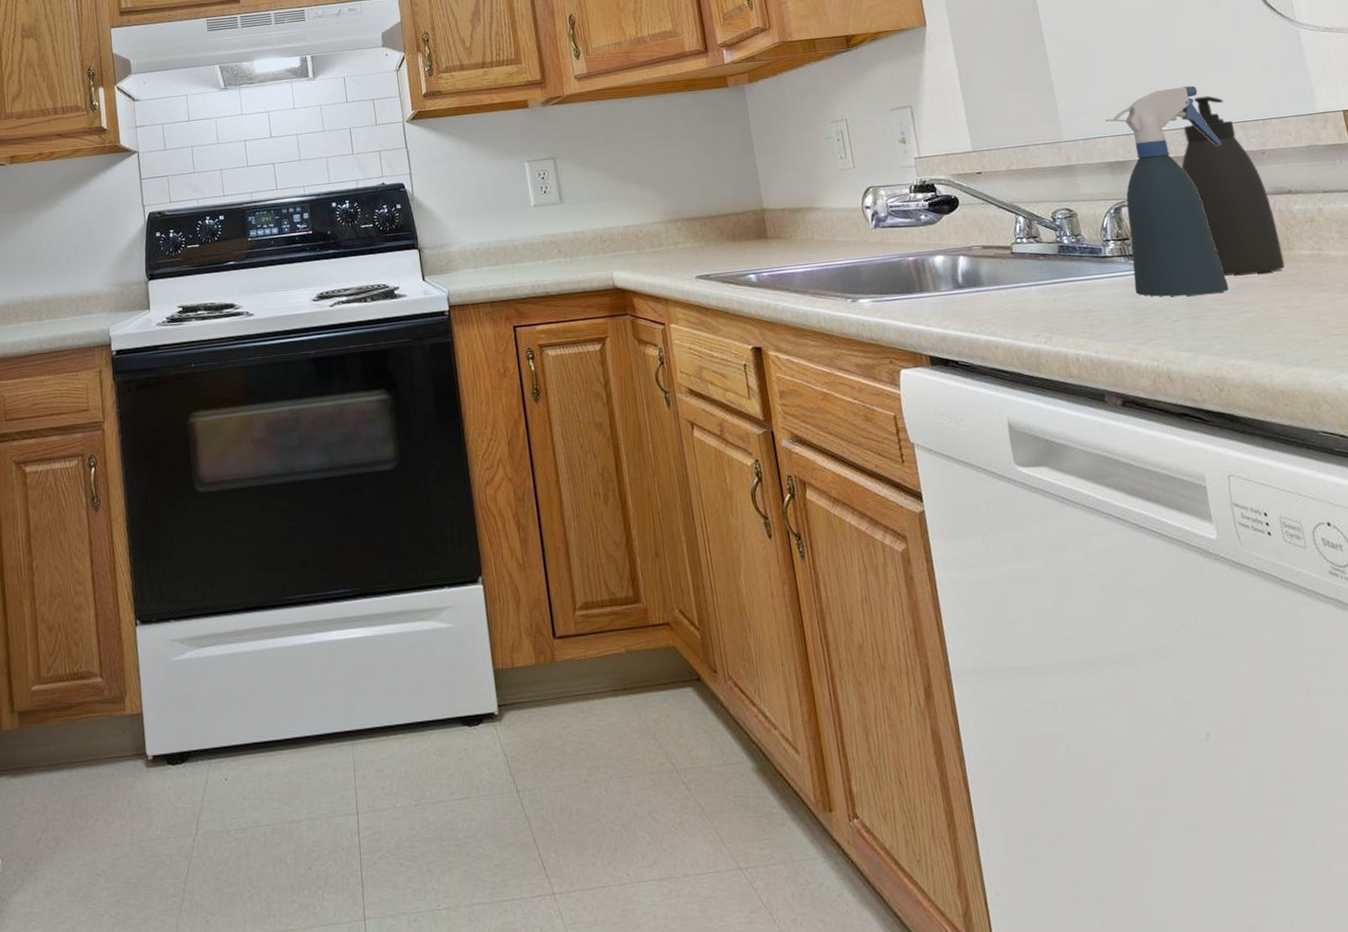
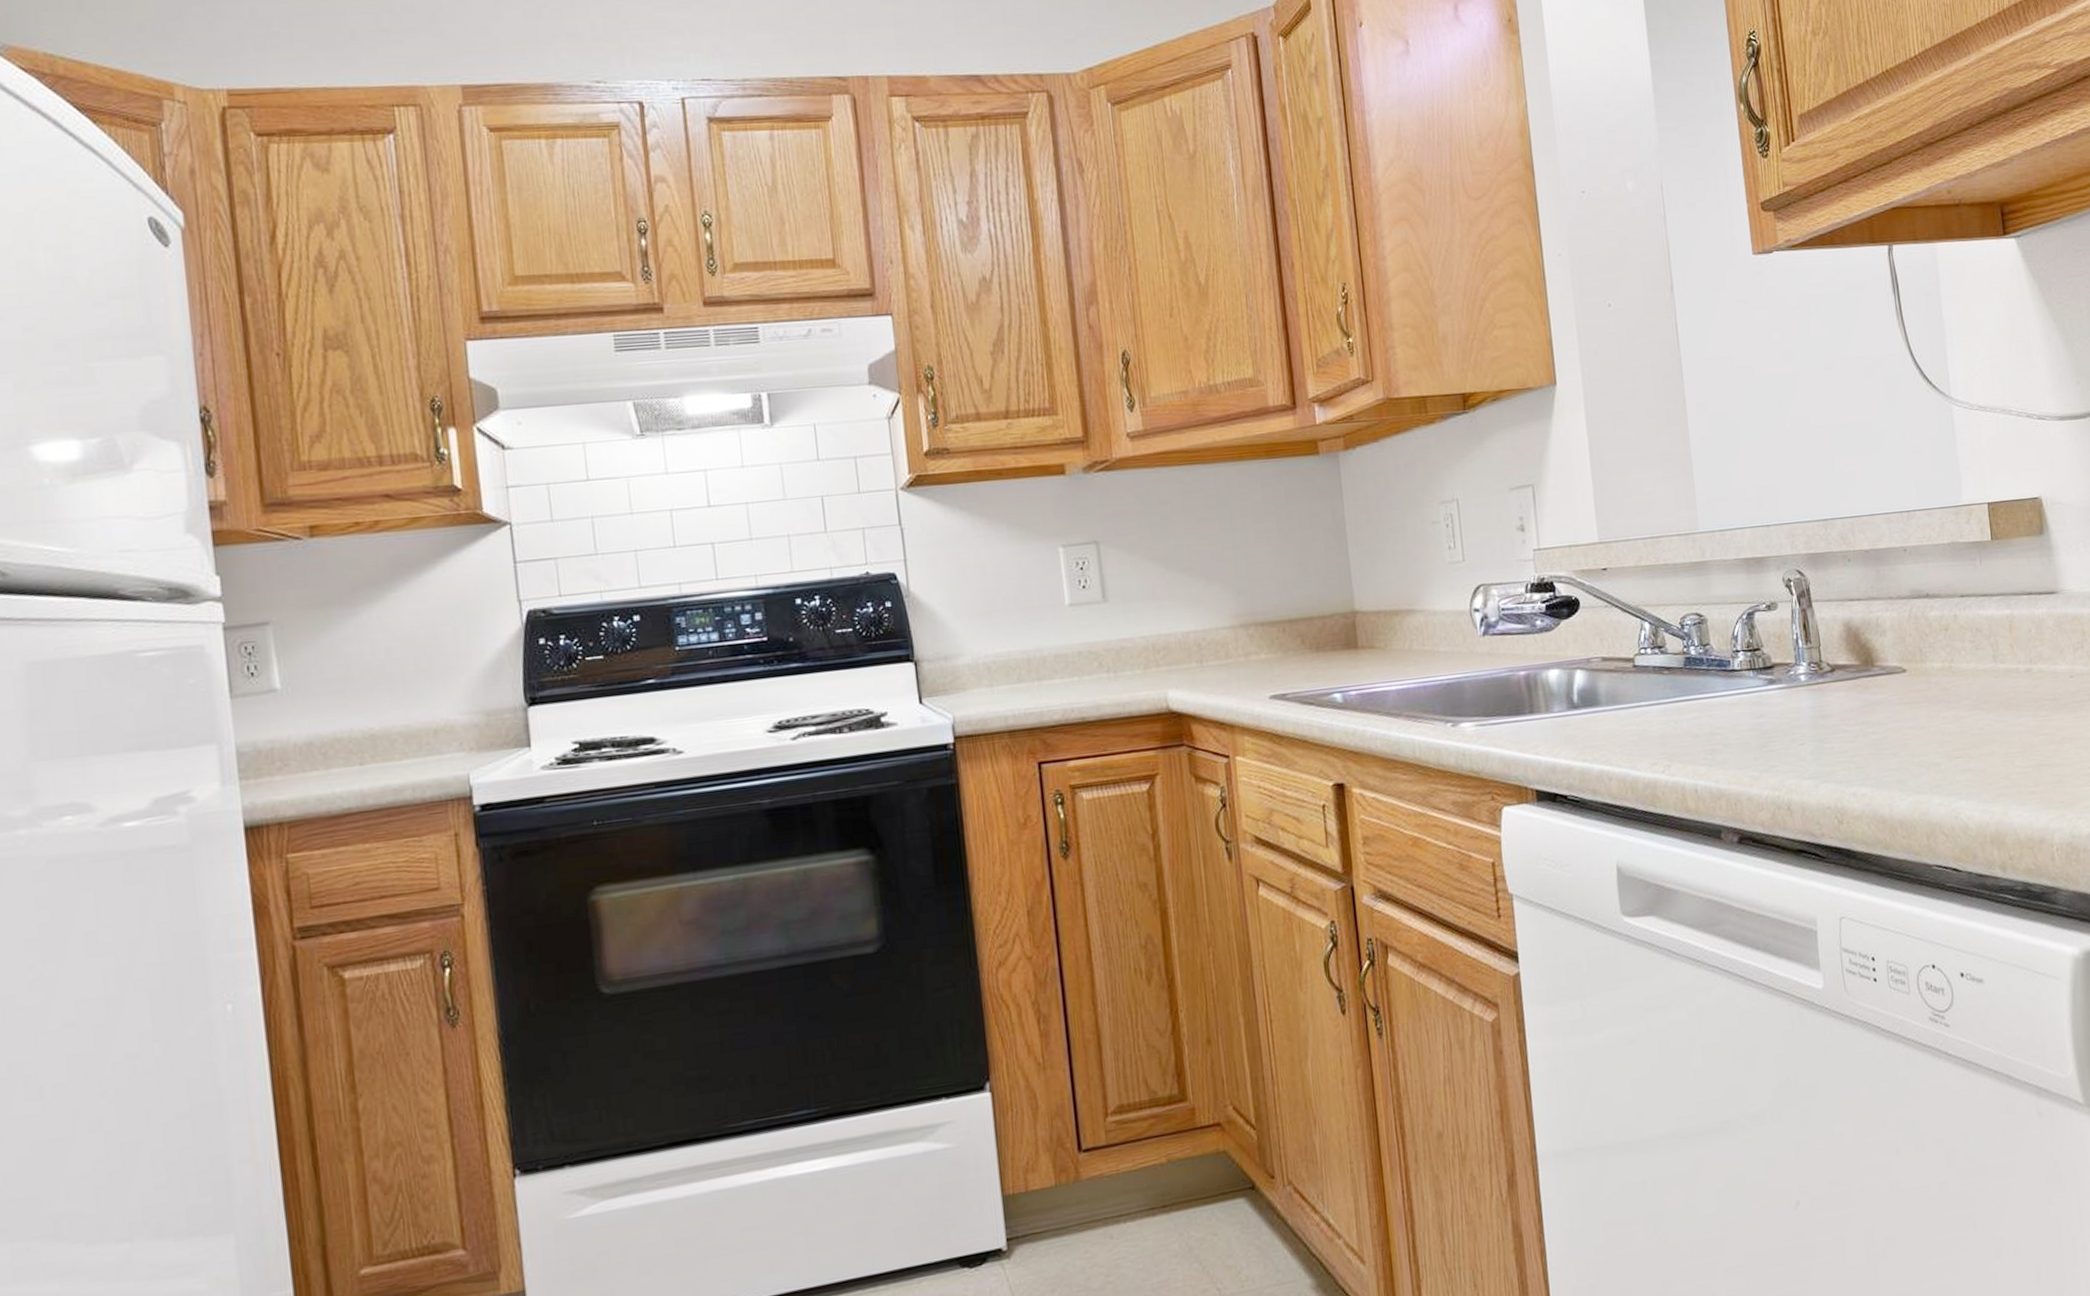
spray bottle: present [1106,85,1229,297] -> none [1746,469,1863,717]
soap dispenser: present [1181,95,1285,275] -> none [1820,481,1916,691]

